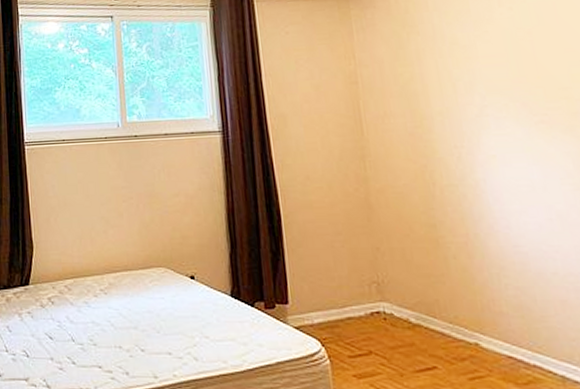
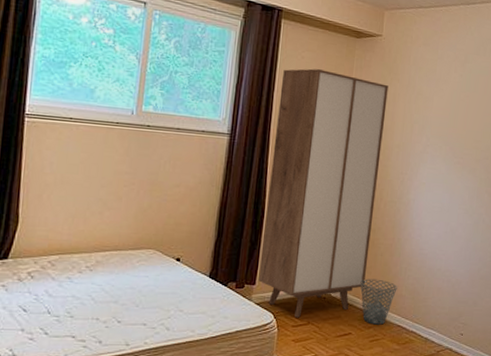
wardrobe: none [268,40,440,346] -> present [258,68,389,318]
waste basket: none [431,291,493,356] -> present [360,278,398,325]

